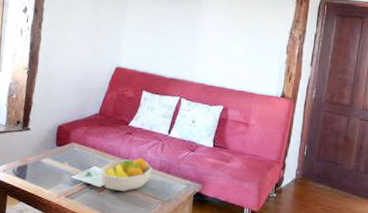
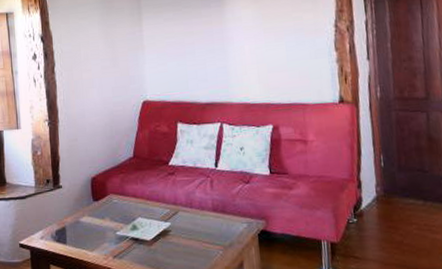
fruit bowl: present [100,157,152,192] -> none [146,199,205,242]

